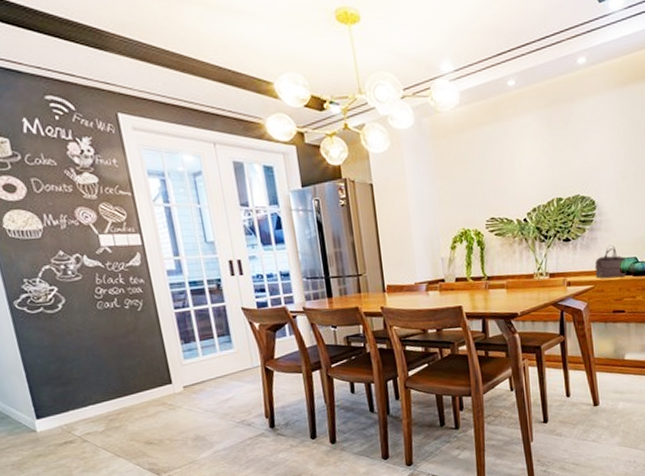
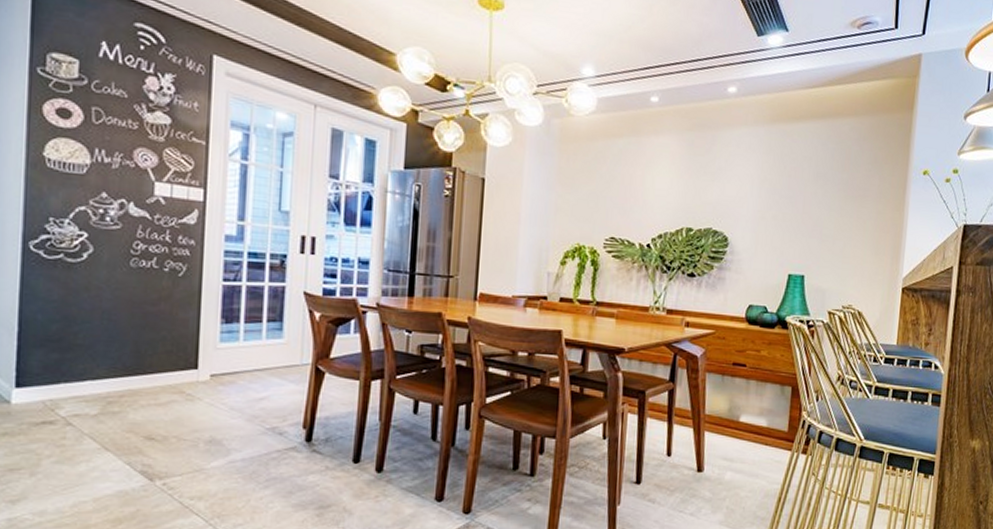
handbag: present [594,245,626,279] -> none [718,288,753,327]

